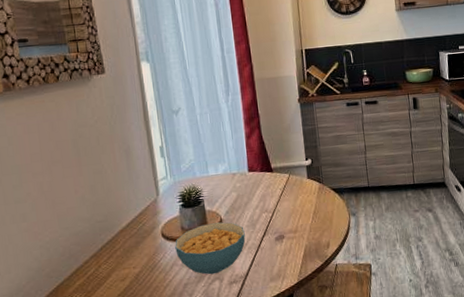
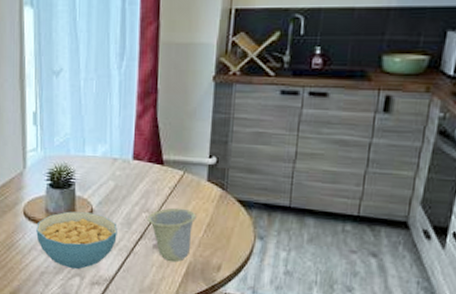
cup: none [267,203,305,249] -> present [147,207,196,263]

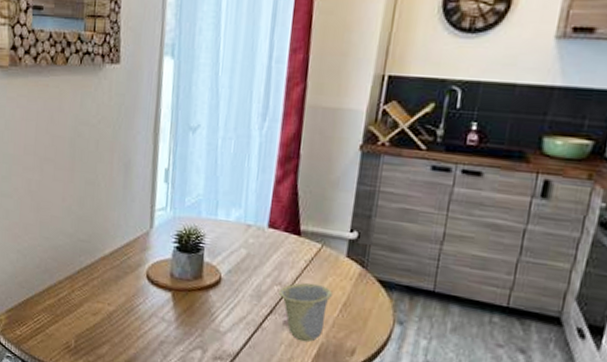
cereal bowl: present [36,211,117,270] -> none [158,277,246,342]

